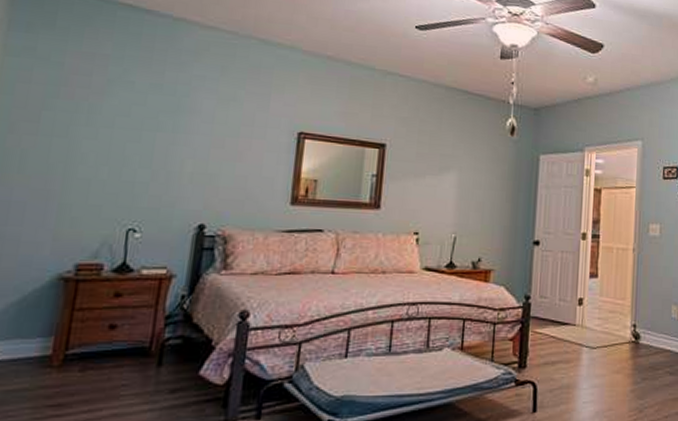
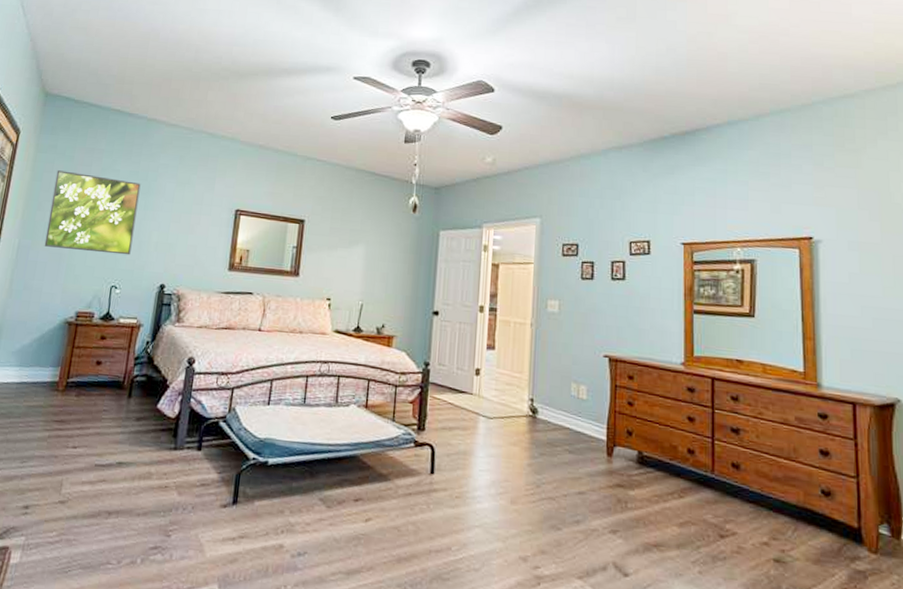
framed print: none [21,80,167,190] -> present [44,170,141,255]

